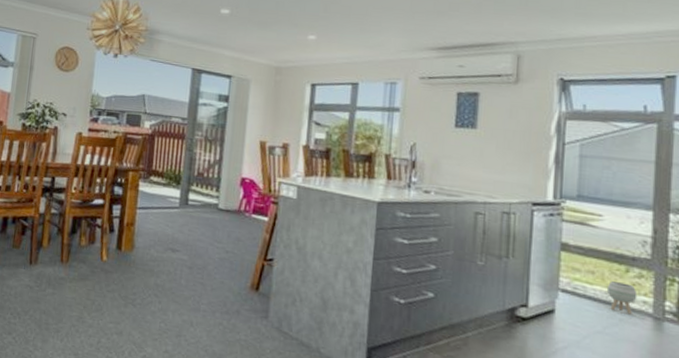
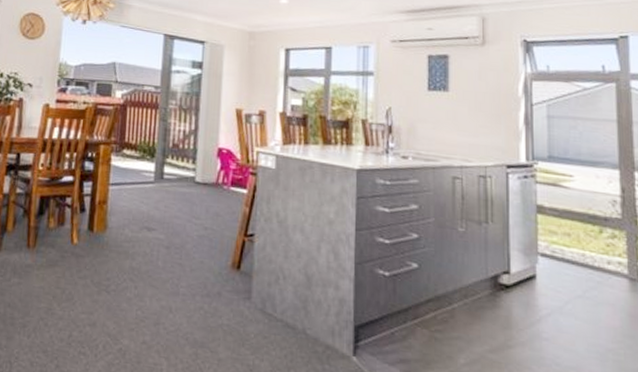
planter: present [606,281,638,315] -> none [583,243,613,277]

